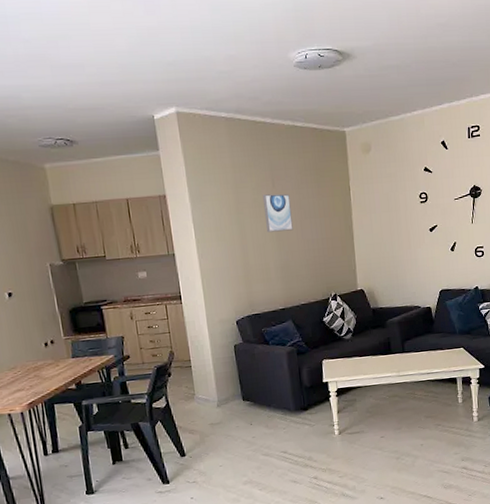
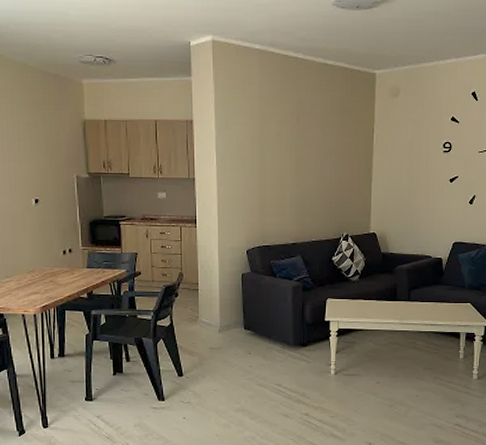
wall art: present [262,193,293,233] -> none [286,129,313,167]

